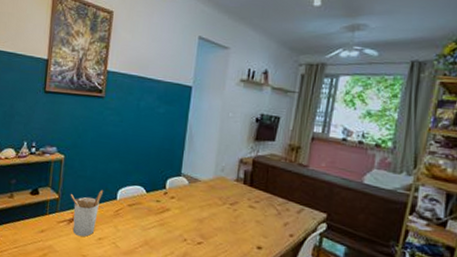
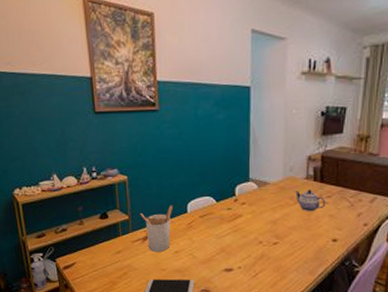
teapot: none [224,192,254,215] -> present [295,189,326,212]

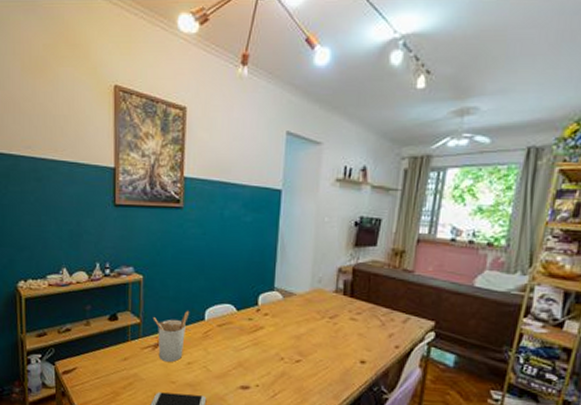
teapot: present [295,189,326,212] -> none [323,304,356,329]

